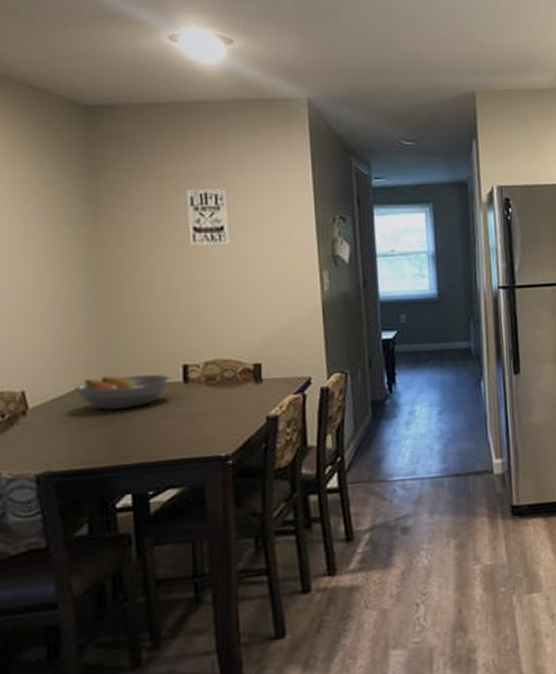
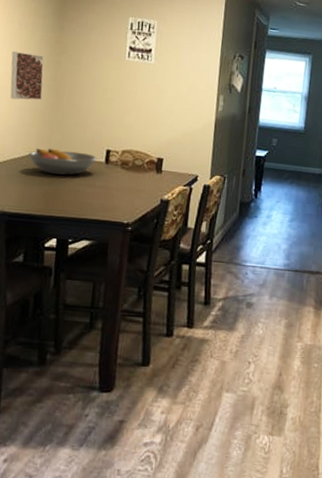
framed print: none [31,256,82,320] -> present [10,51,44,101]

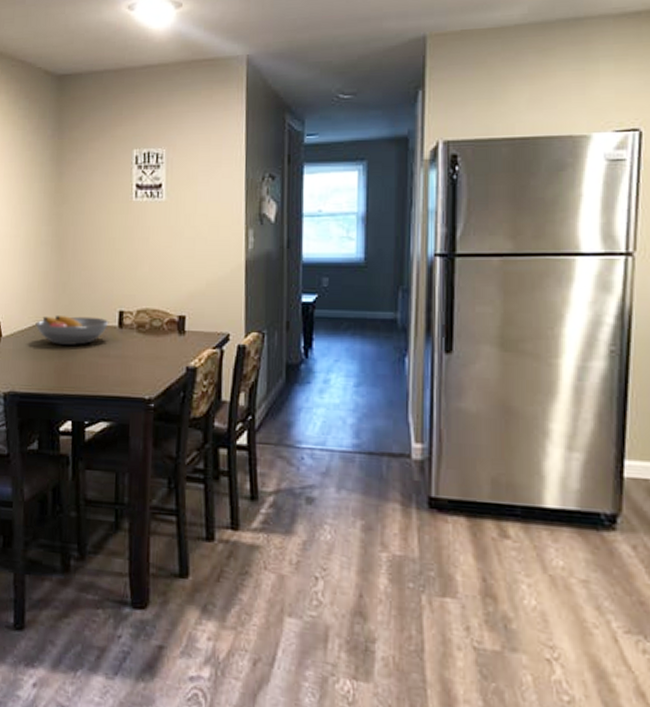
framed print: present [10,51,44,101] -> none [11,208,45,262]

